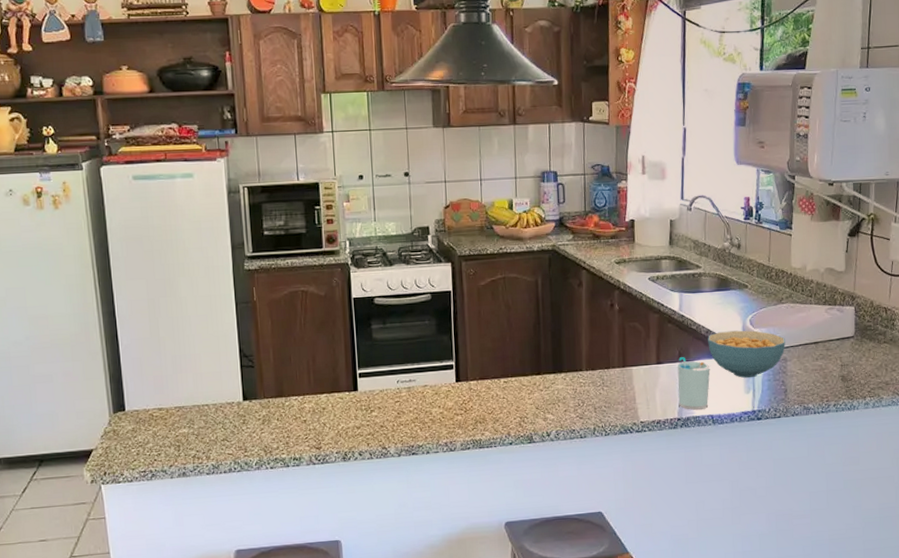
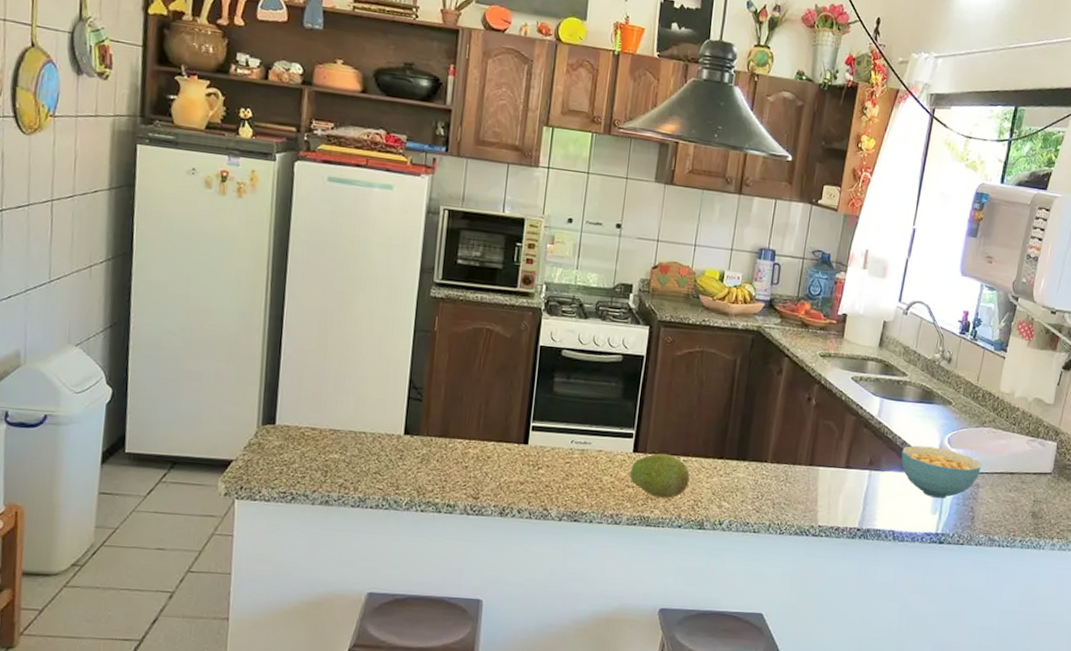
fruit: none [456,378,513,420] -> present [629,453,690,498]
cup: present [677,357,711,410] -> none [861,465,900,523]

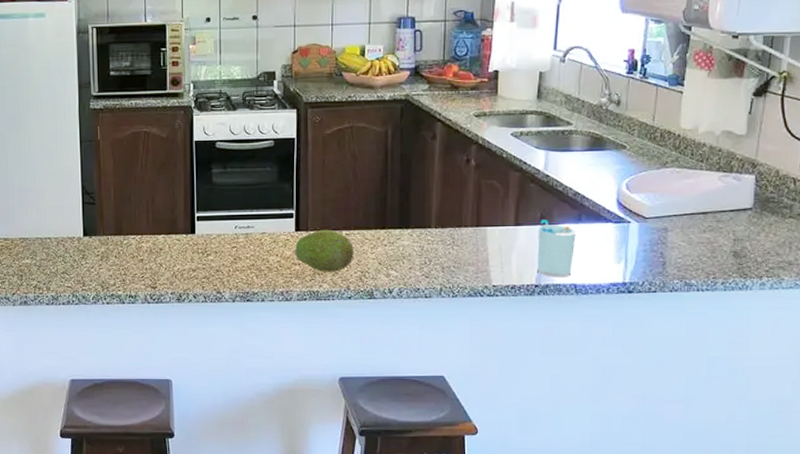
cup: none [861,465,900,523] -> present [537,220,576,277]
cereal bowl: present [901,445,981,499] -> none [575,194,667,247]

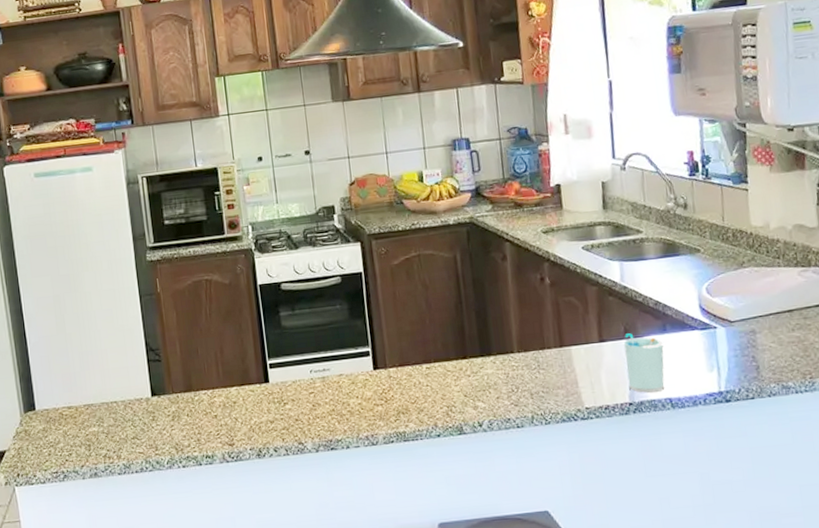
fruit: present [294,229,354,272] -> none [374,364,438,410]

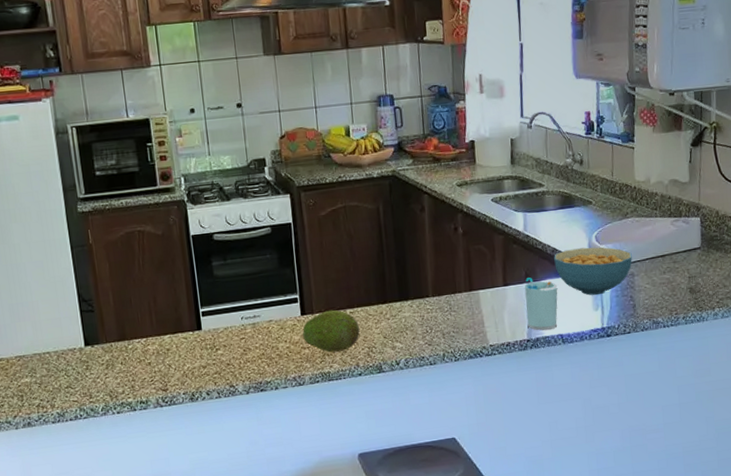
fruit: none [374,364,438,410] -> present [302,309,360,352]
cereal bowl: none [657,300,753,355] -> present [554,247,632,296]

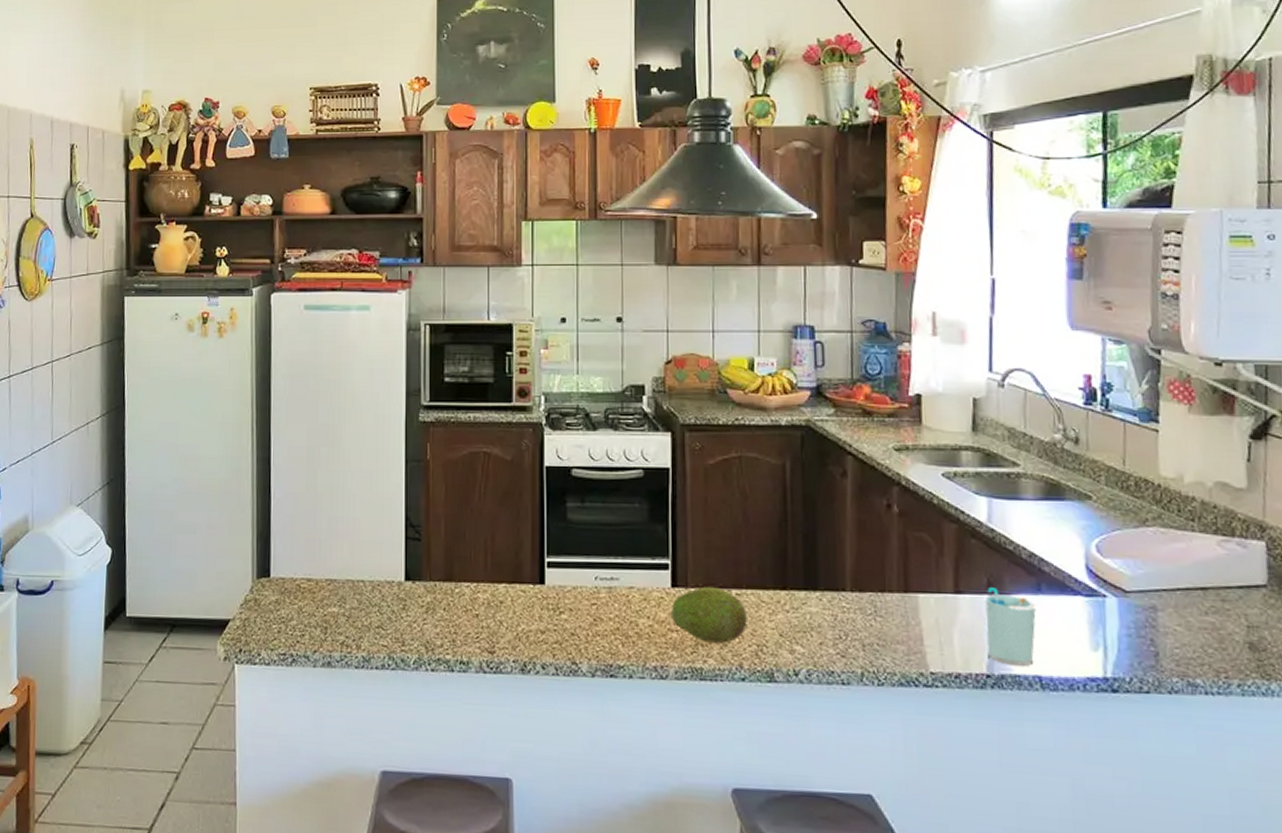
cereal bowl: present [554,247,632,296] -> none [1031,557,1154,629]

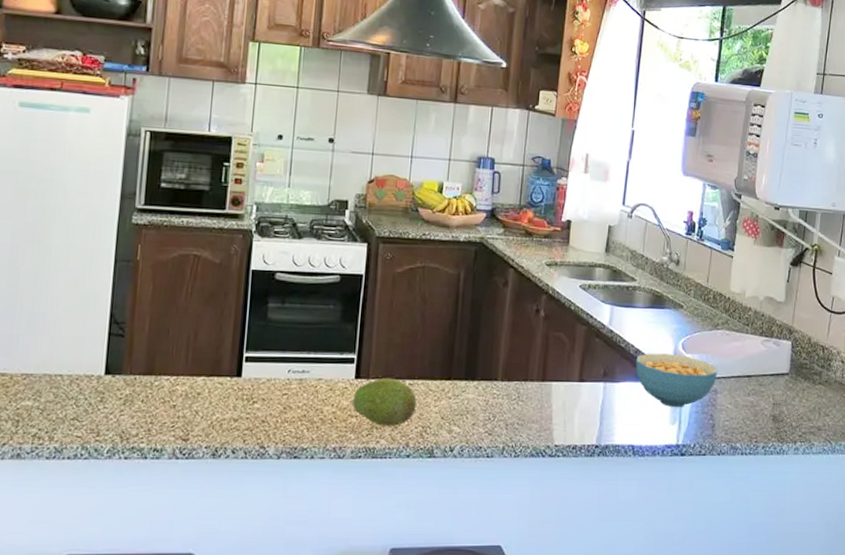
cup: present [984,587,1036,666] -> none [598,377,636,438]
cereal bowl: none [1031,557,1154,629] -> present [636,353,718,408]

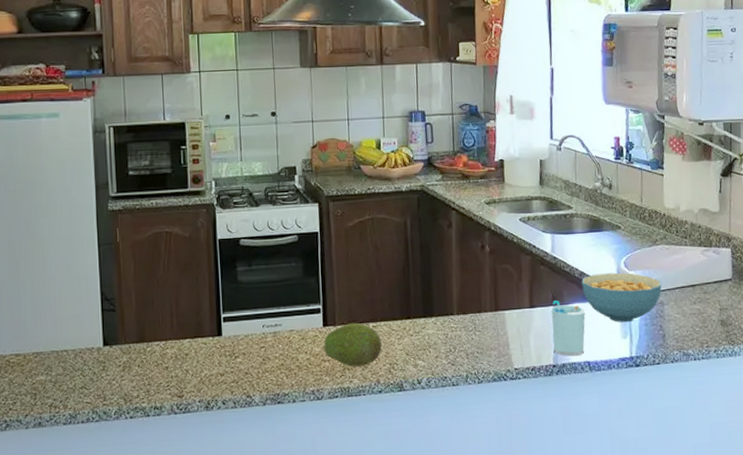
cup: none [598,377,636,438] -> present [550,300,586,356]

